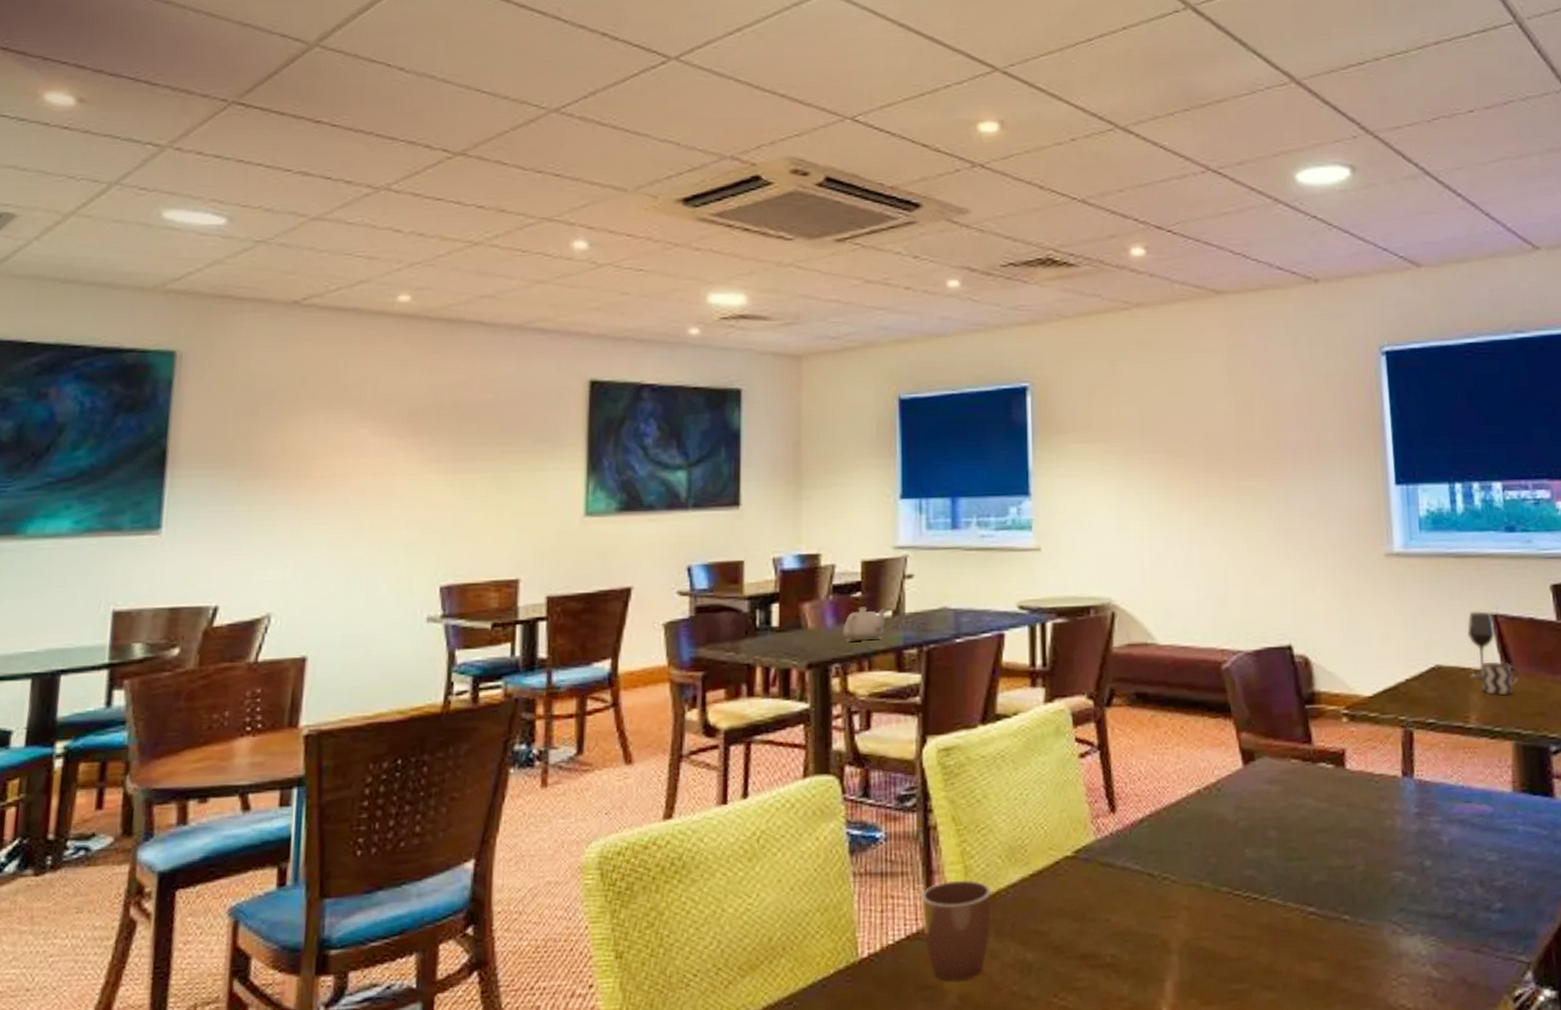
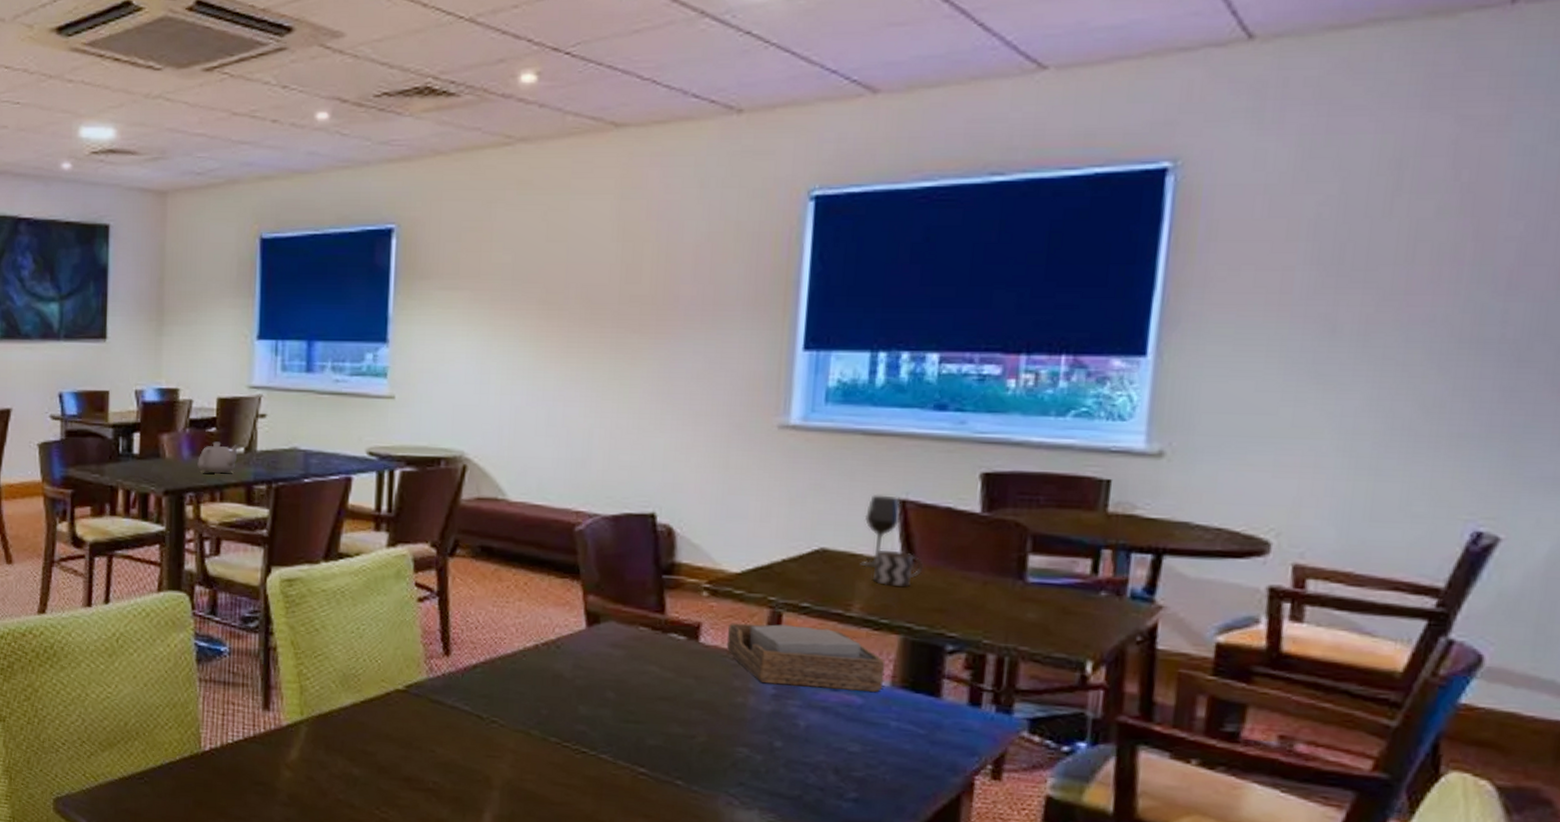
cup: present [921,880,992,981] -> none [259,696,325,783]
napkin holder: none [1369,742,1507,803] -> present [726,623,885,693]

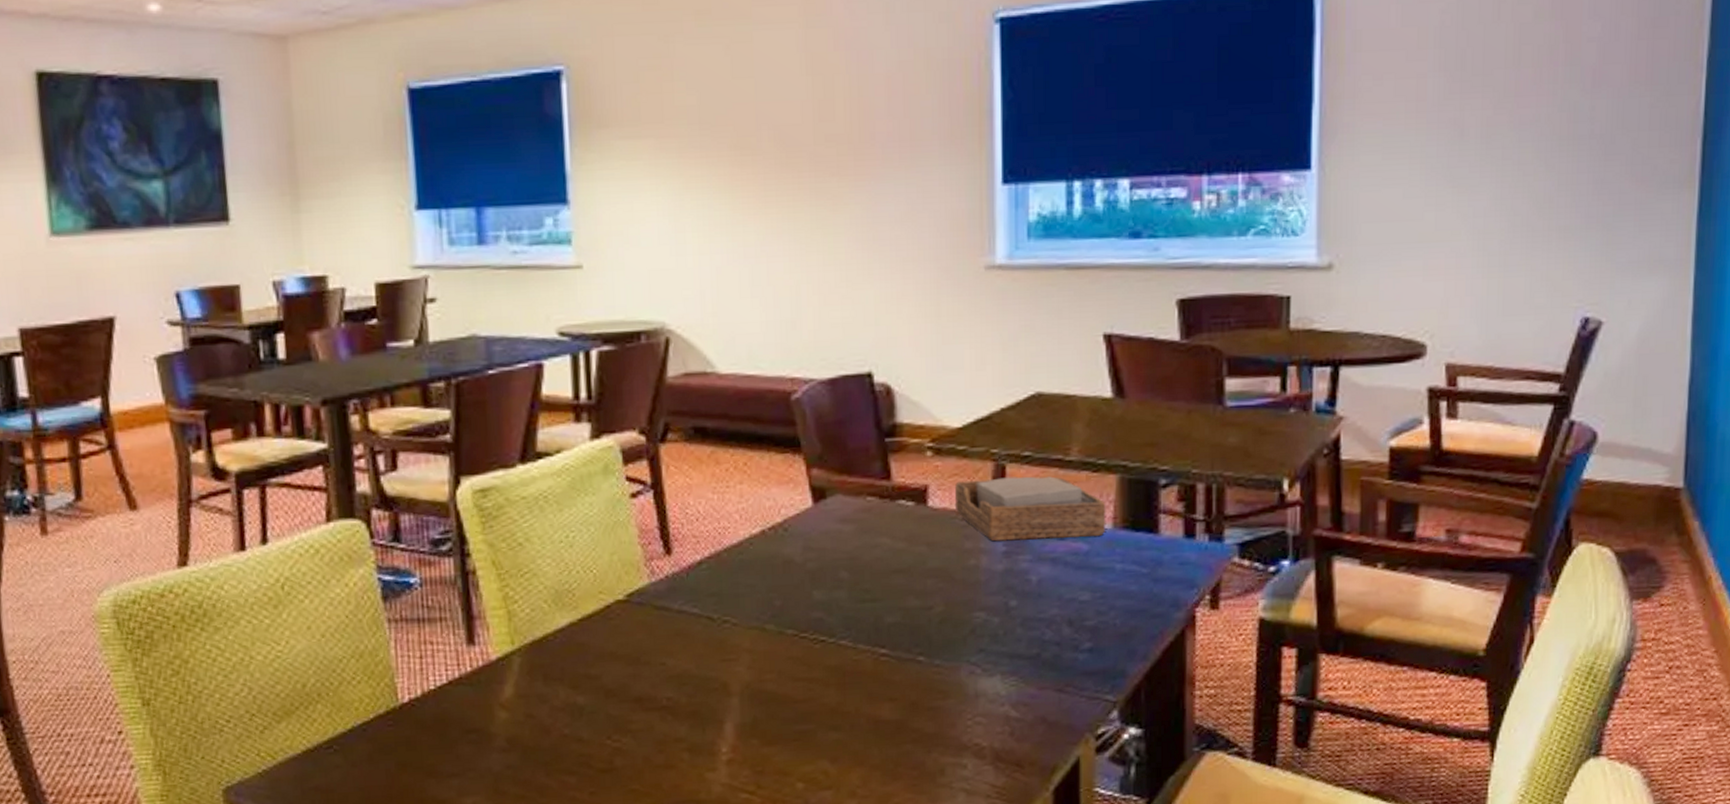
teapot: present [197,441,239,474] -> none [359,335,408,375]
wine glass: present [860,495,901,570] -> none [1074,330,1108,410]
cup: present [872,549,924,588] -> none [1087,387,1133,426]

